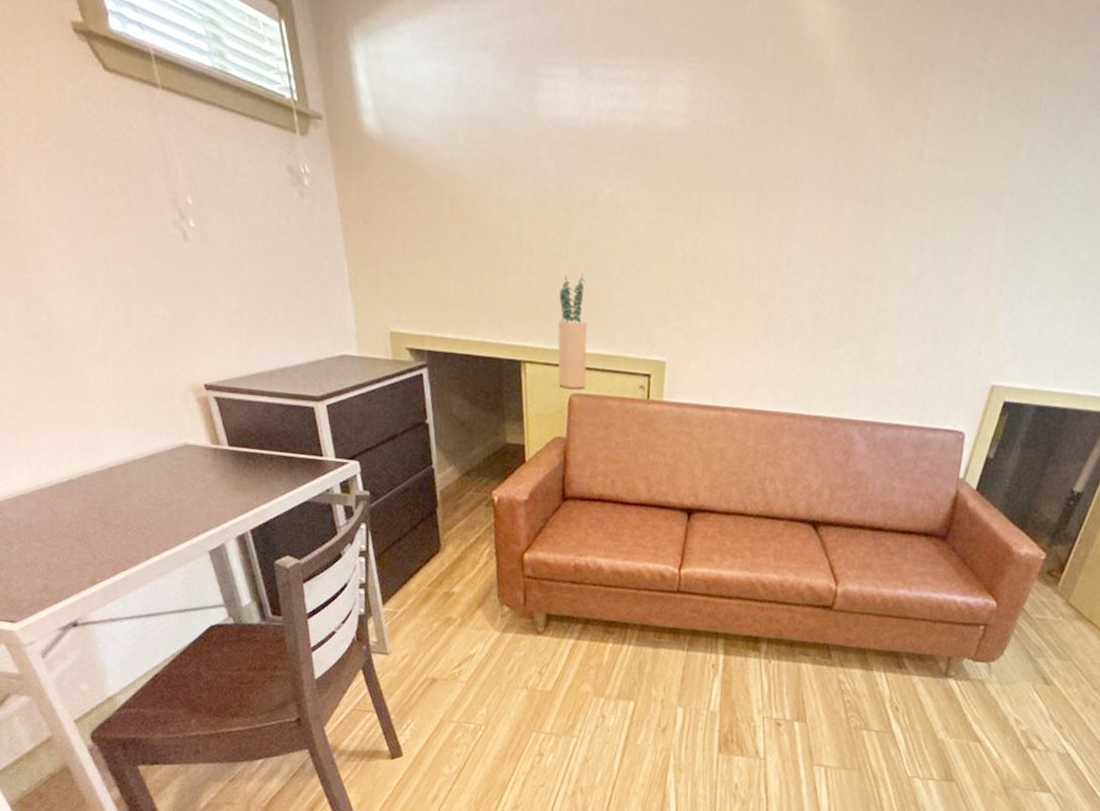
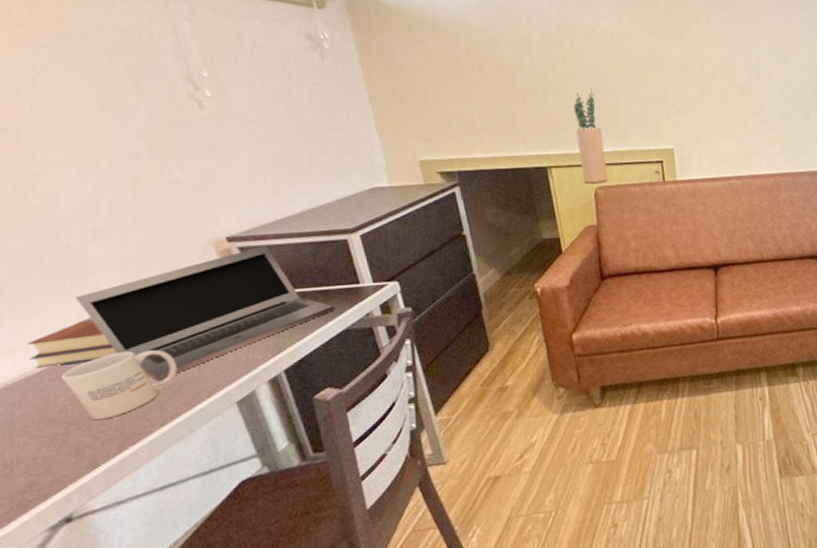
books: none [41,443,112,485] -> present [28,317,117,369]
mug: none [68,481,160,542] -> present [62,350,177,421]
laptop: none [78,399,298,517] -> present [76,246,335,382]

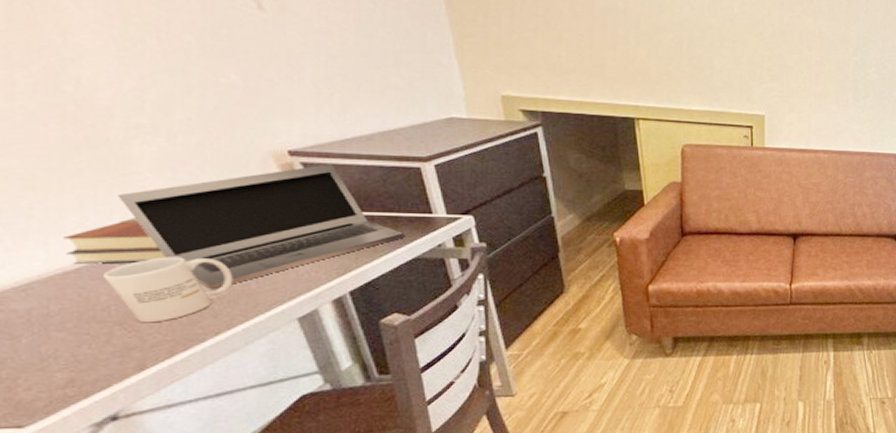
vase: present [574,89,608,184] -> none [666,44,696,141]

